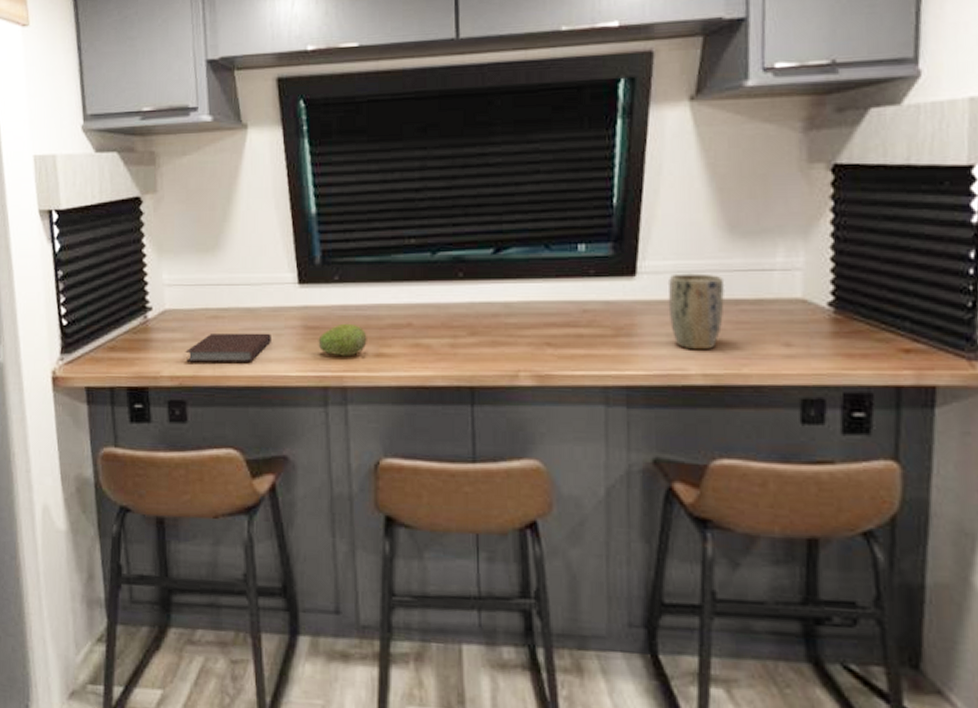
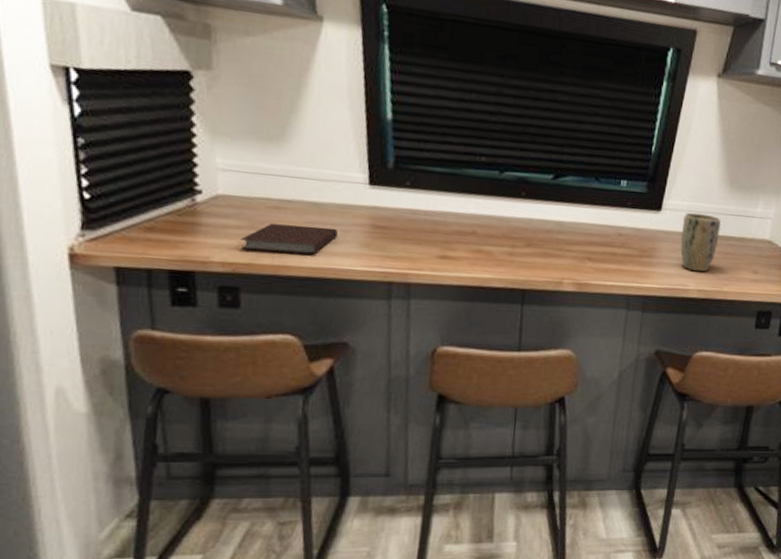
fruit: present [318,323,367,357] -> none [385,226,434,256]

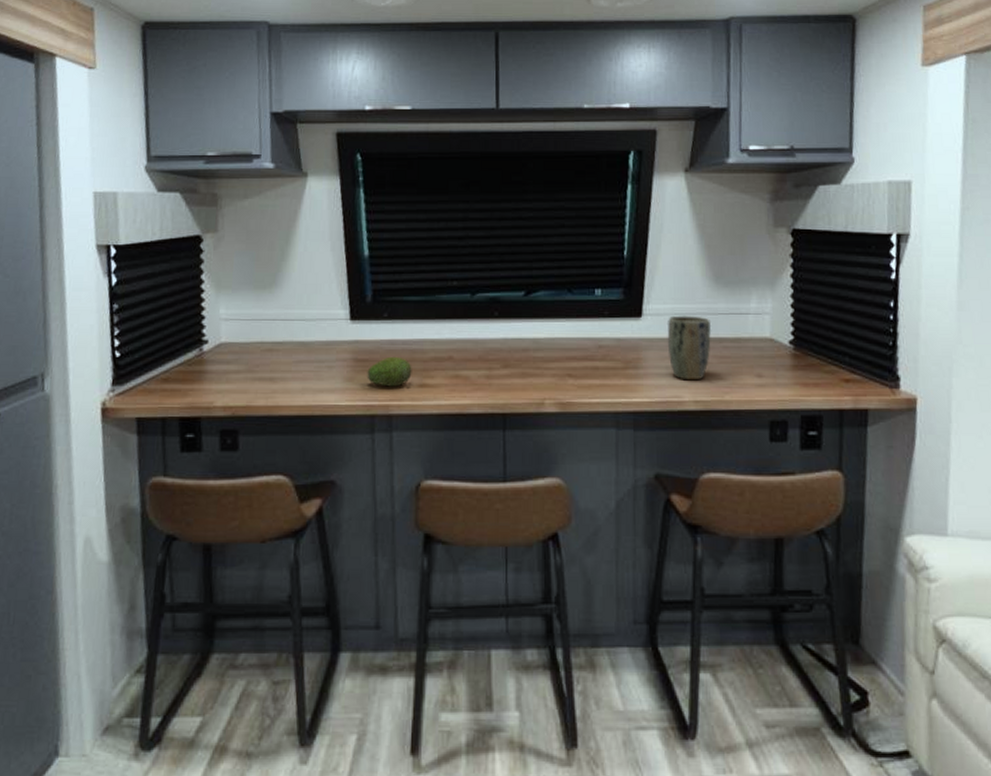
notebook: present [240,224,338,255] -> none [239,365,323,394]
fruit: none [385,226,434,256] -> present [367,356,412,387]

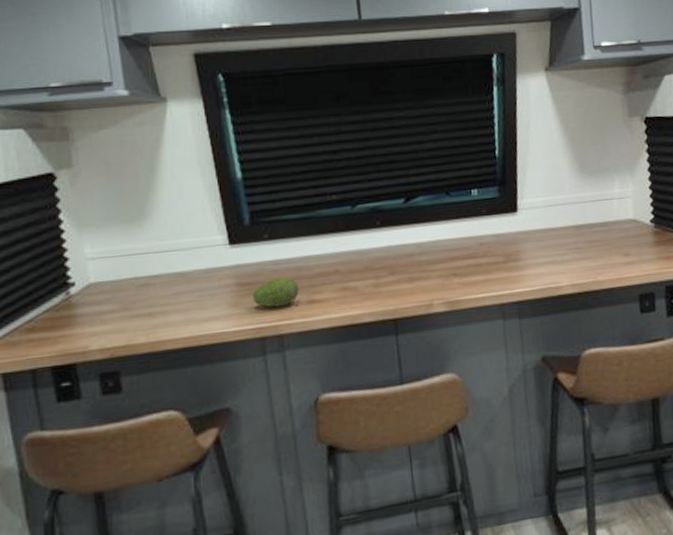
plant pot: present [667,315,712,381] -> none [540,205,582,267]

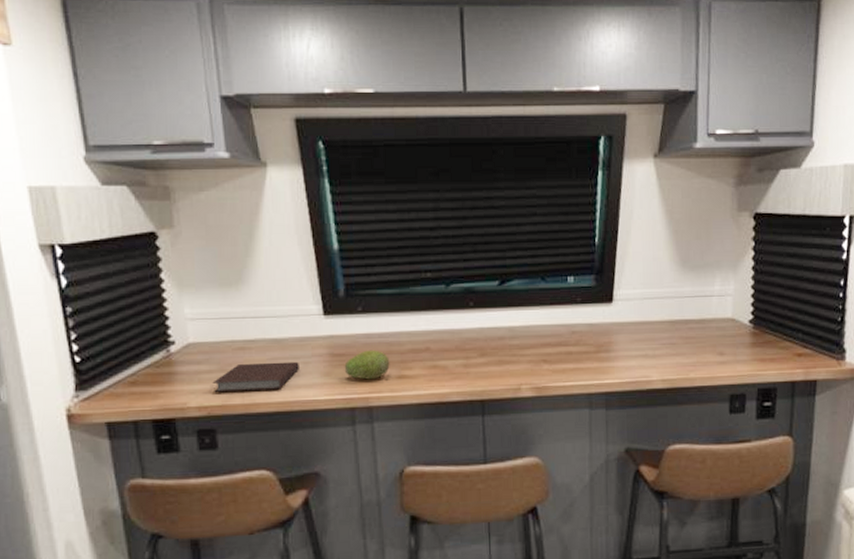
notebook: none [115,294,206,333] -> present [212,361,299,393]

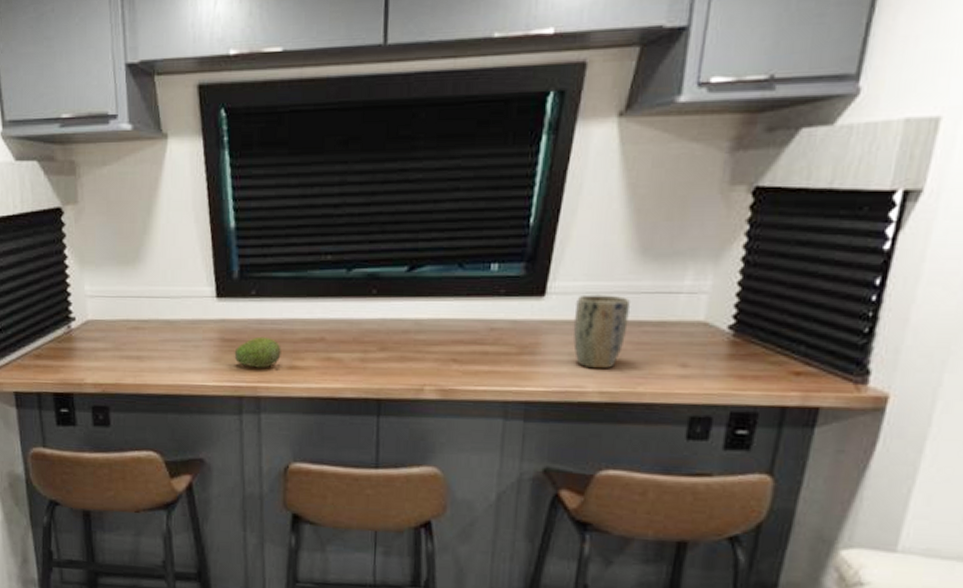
notebook: present [212,361,299,393] -> none [107,343,190,372]
plant pot: none [636,299,679,361] -> present [572,294,631,369]

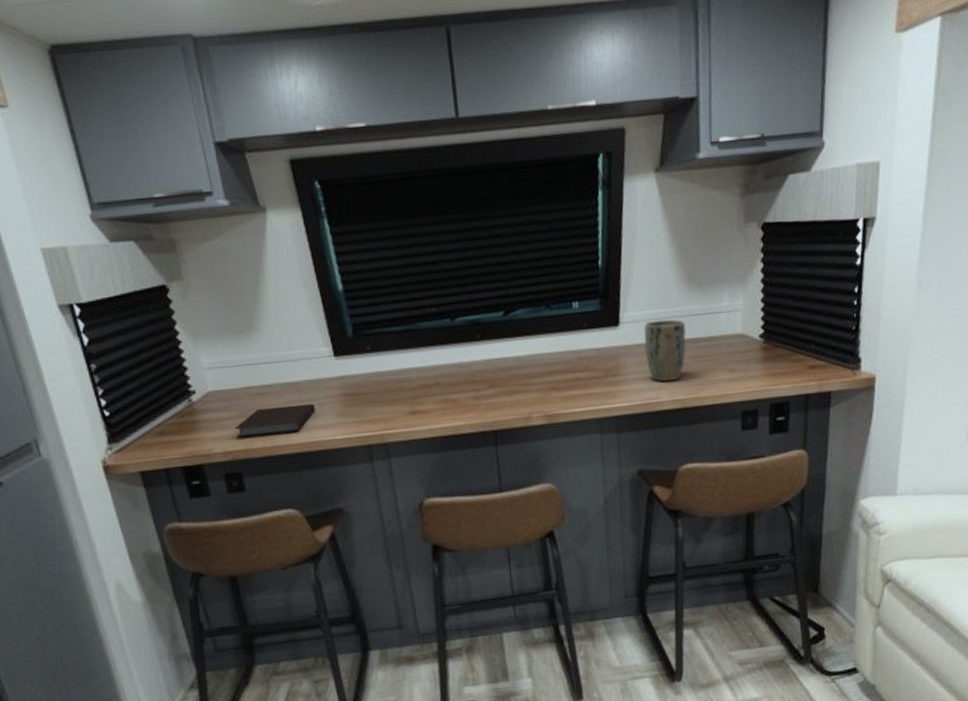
notebook: none [107,343,190,372] -> present [234,403,315,438]
fruit: present [234,336,281,368] -> none [358,387,402,417]

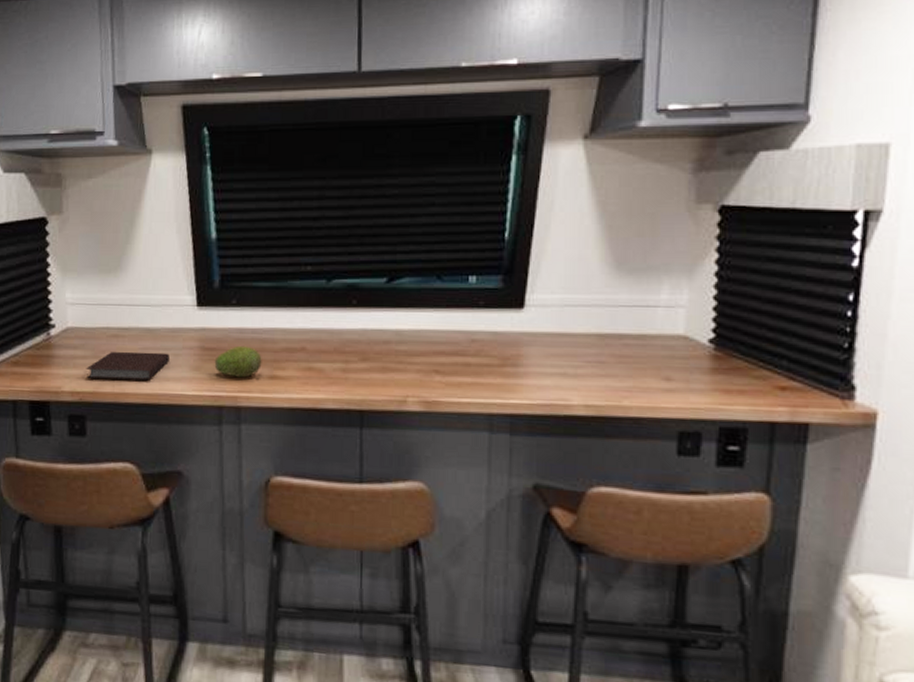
fruit: none [358,387,402,417] -> present [214,345,262,378]
plant pot: present [643,319,687,382] -> none [554,307,610,382]

